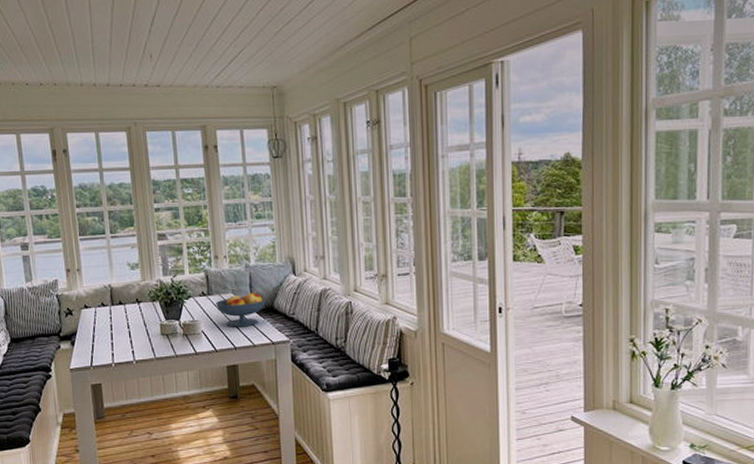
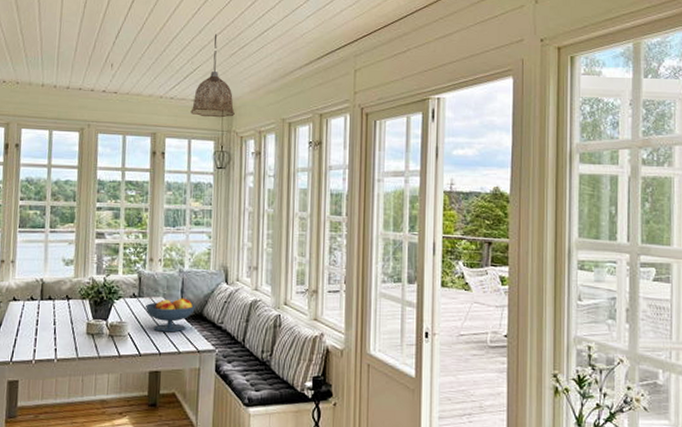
pendant lamp: none [239,11,286,105] -> present [190,34,235,118]

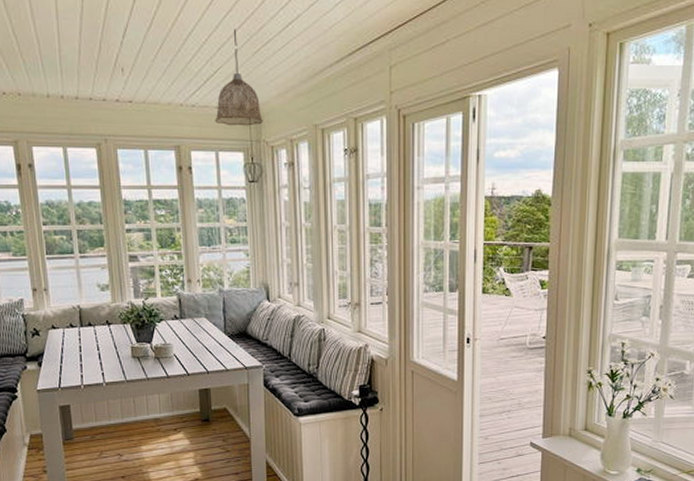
fruit bowl: present [145,298,195,332] -> none [189,317,239,351]

